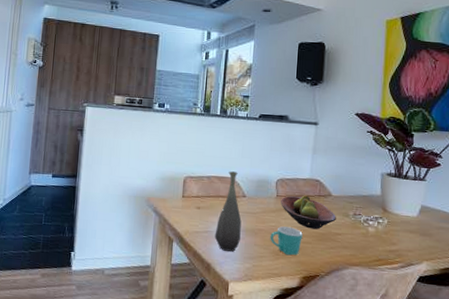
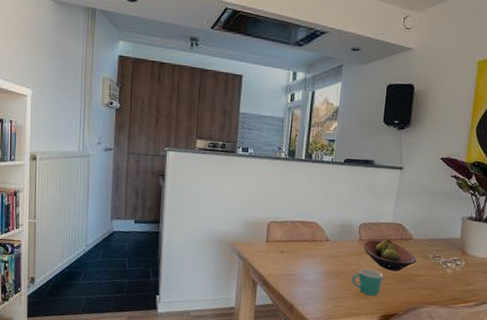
bottle: present [214,171,242,252] -> none [297,216,324,293]

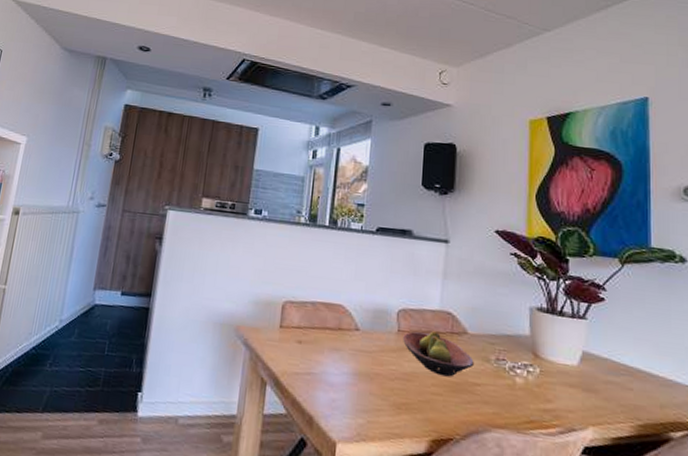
mug: present [351,269,383,296] -> none [389,371,431,411]

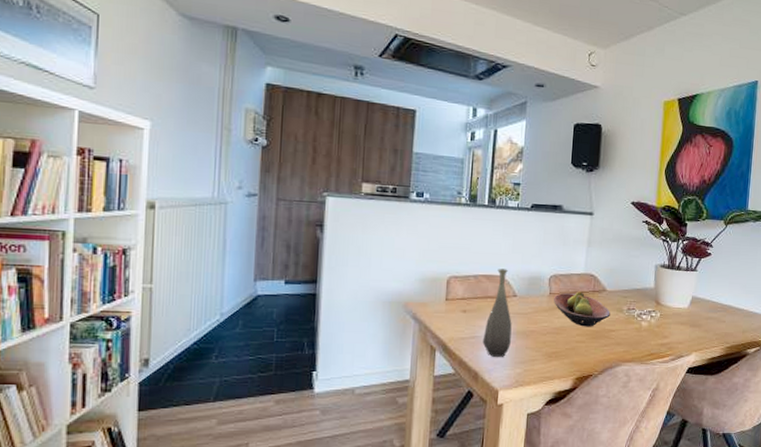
bottle: none [319,296,354,402] -> present [482,269,512,357]

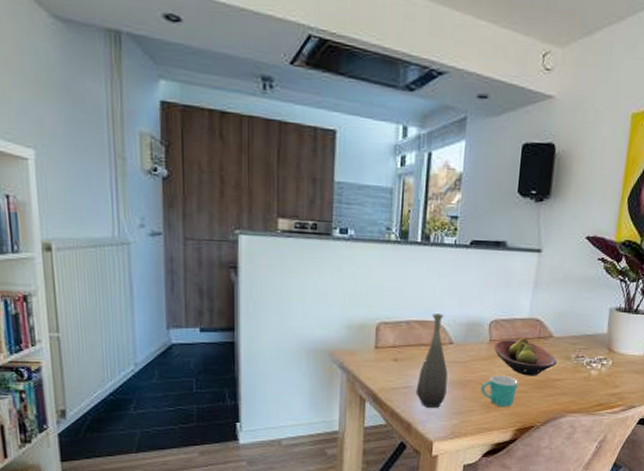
mug: none [542,326,576,357] -> present [481,375,518,407]

